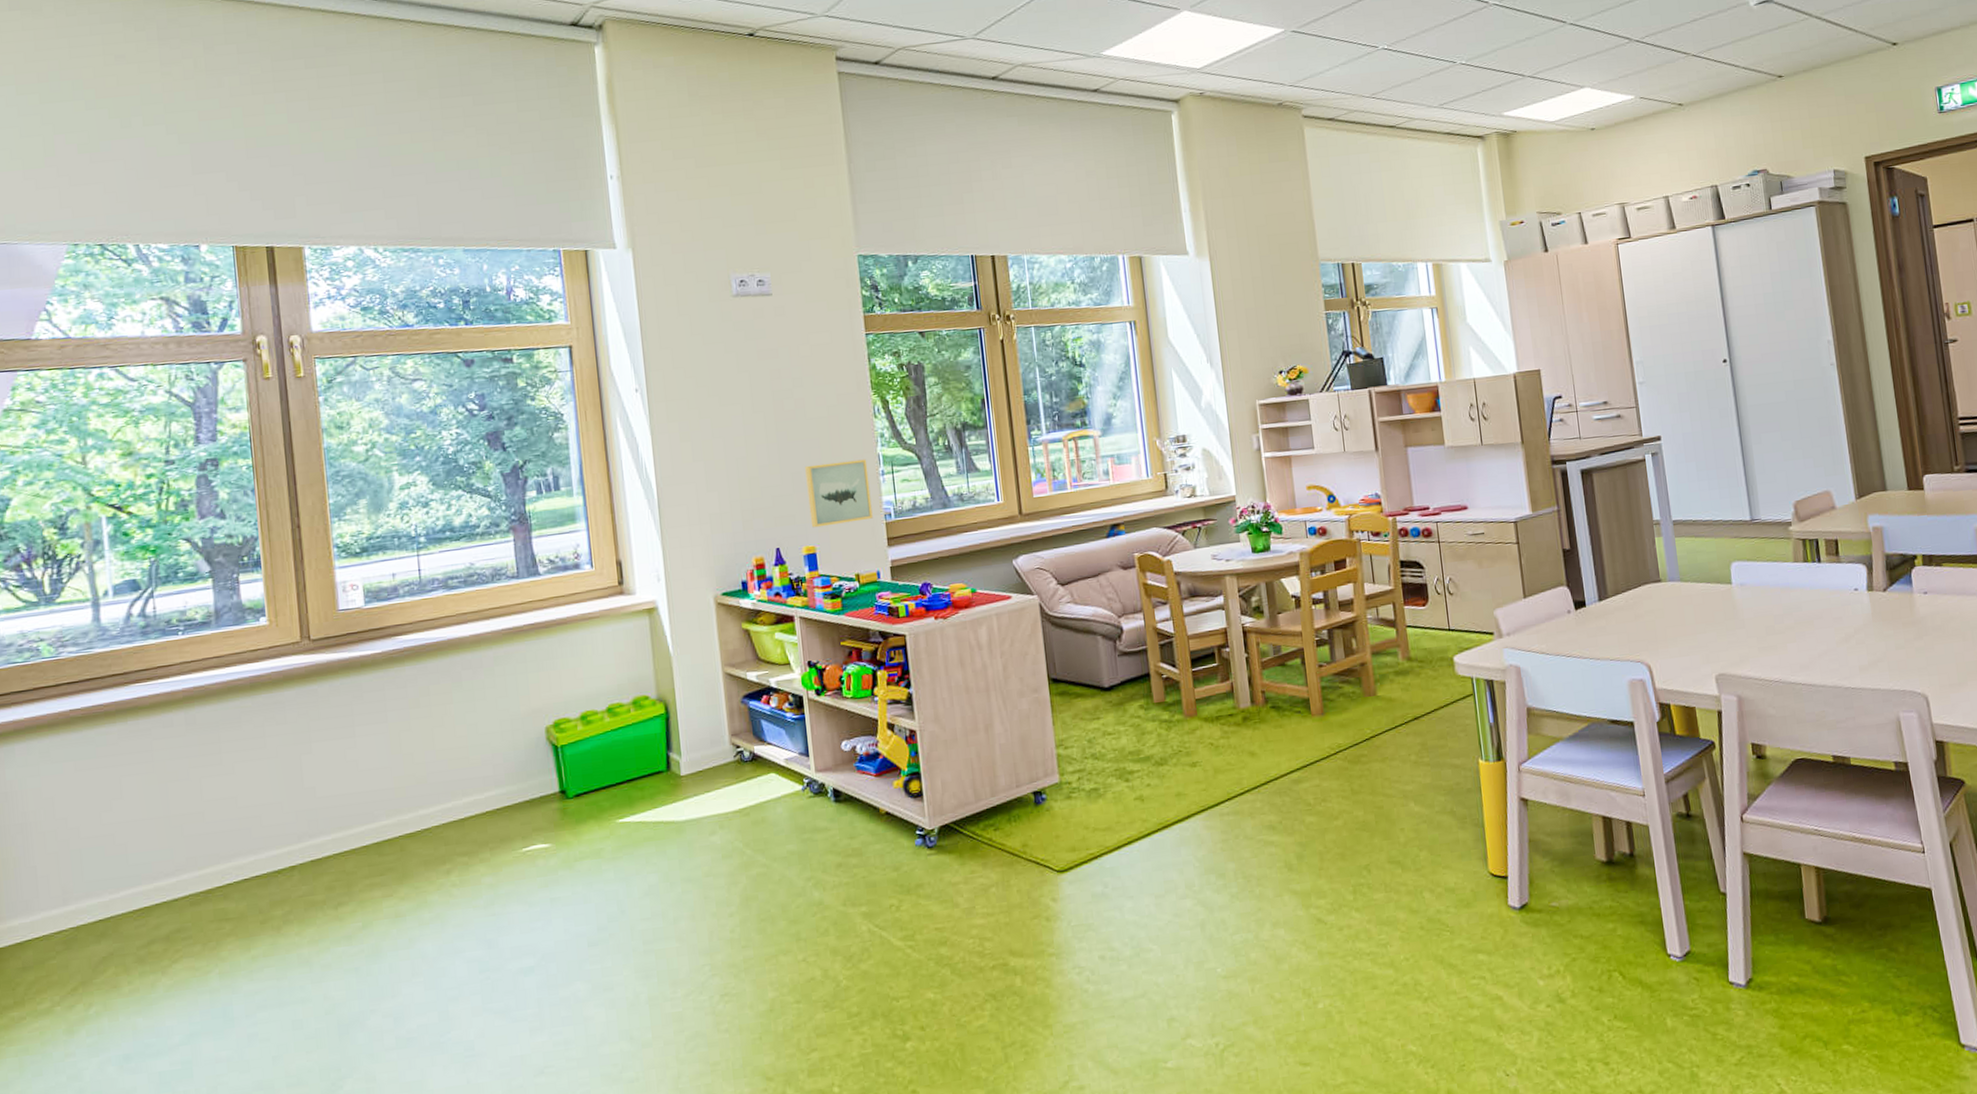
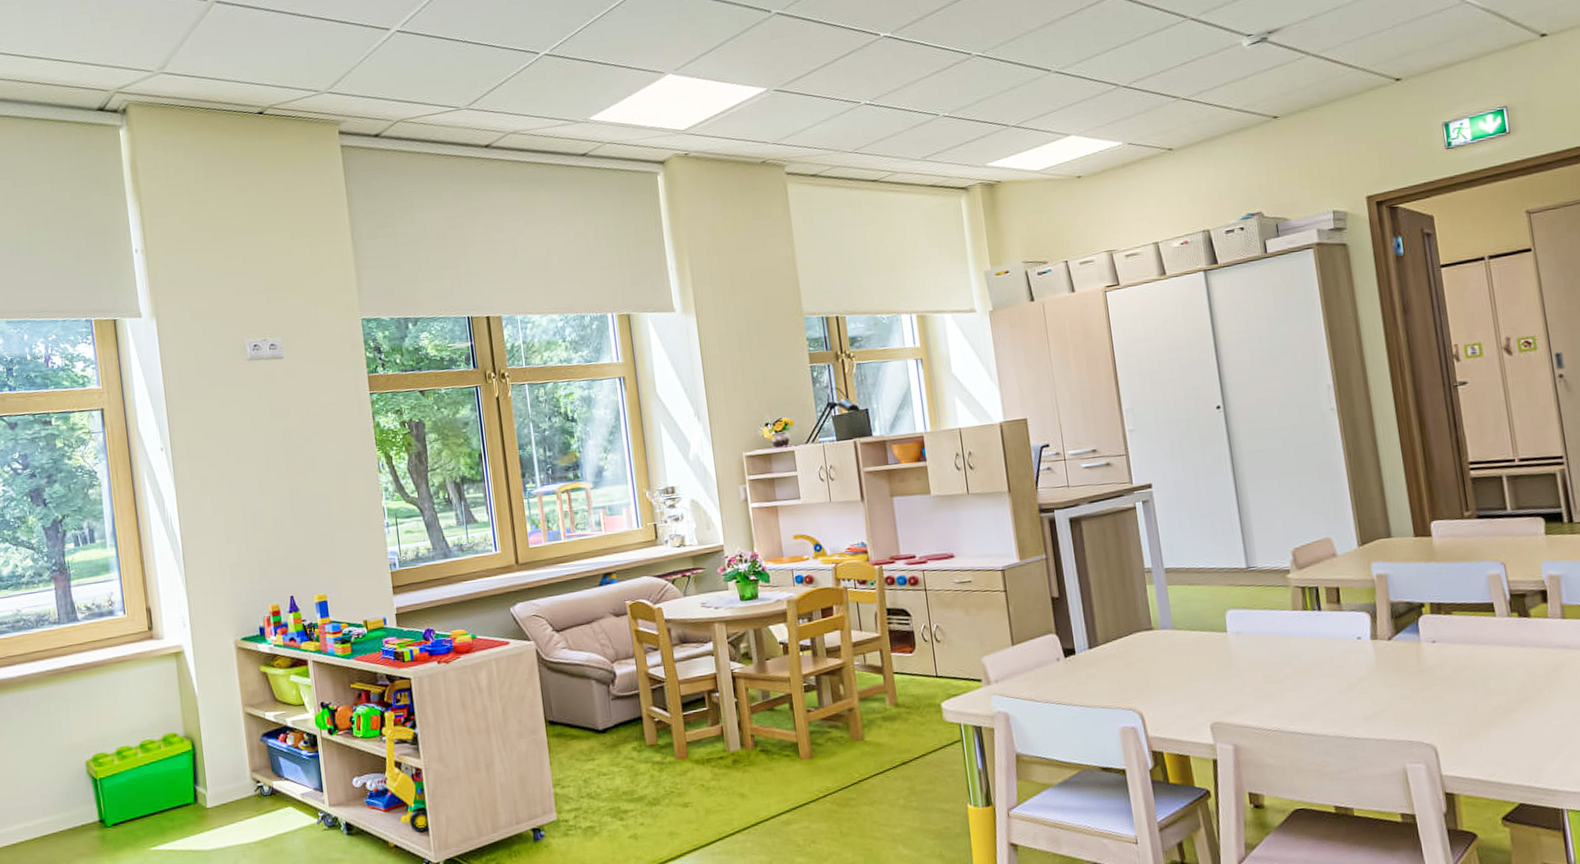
wall art: present [805,459,873,528] -> none [315,512,379,577]

